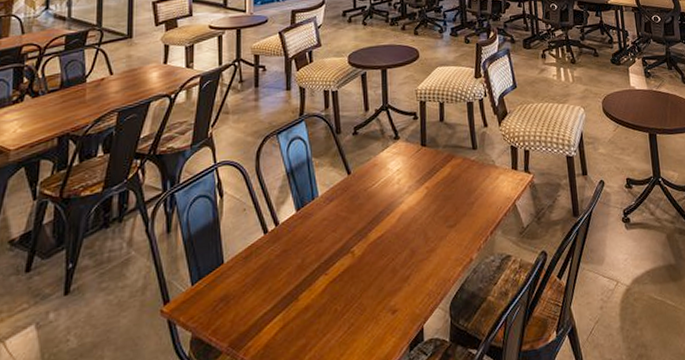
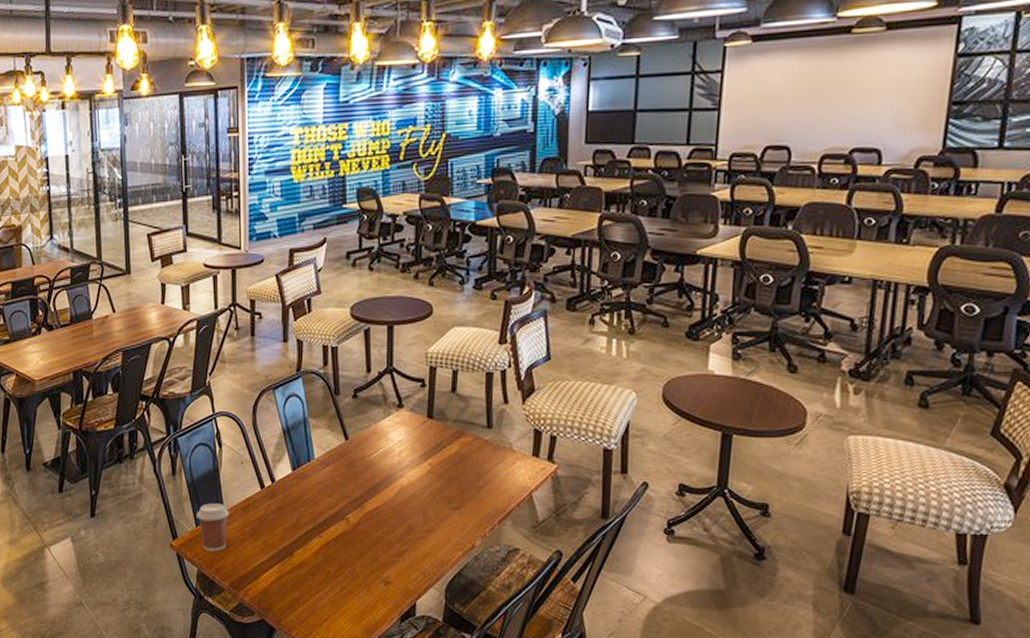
coffee cup: none [192,256,230,311] -> present [195,504,229,551]

